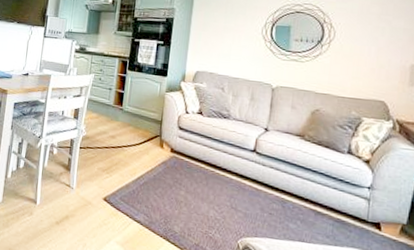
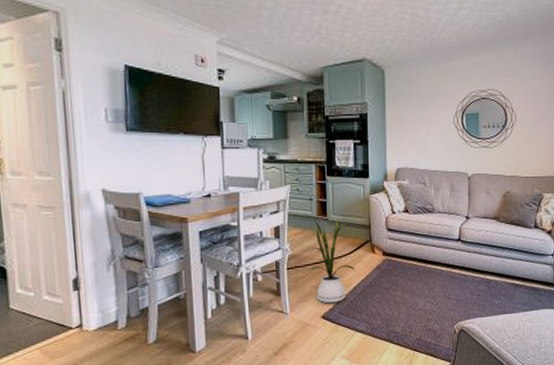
house plant: none [99,100,142,189] -> present [304,212,355,304]

